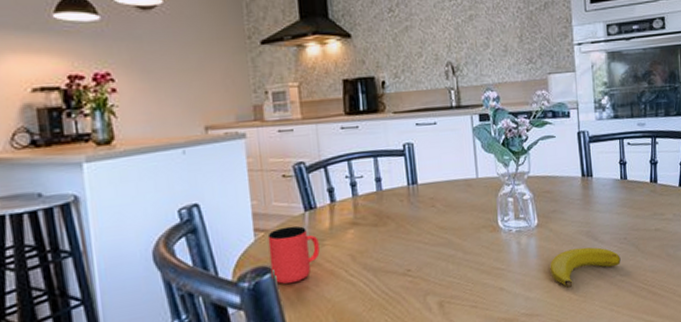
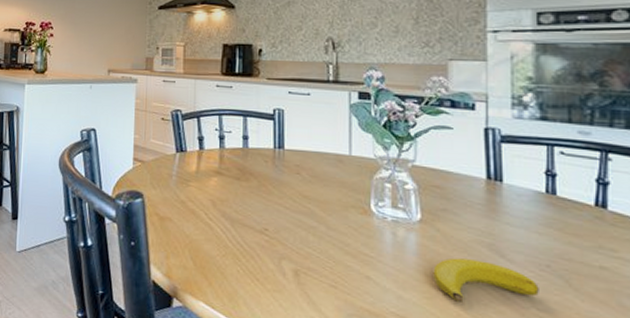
cup: present [267,226,320,284] -> none [142,162,185,212]

